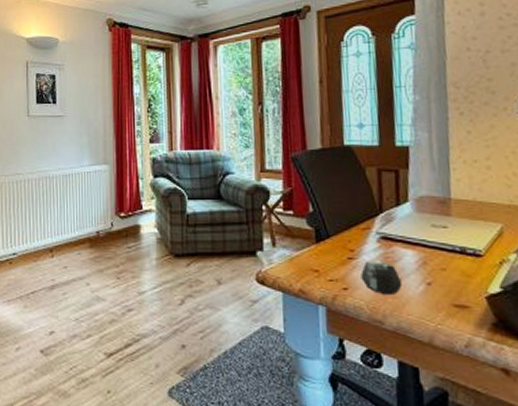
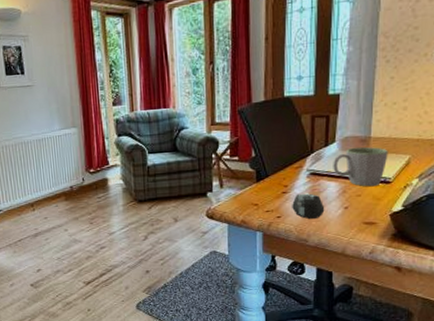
mug: none [407,209,475,260] -> present [333,146,388,187]

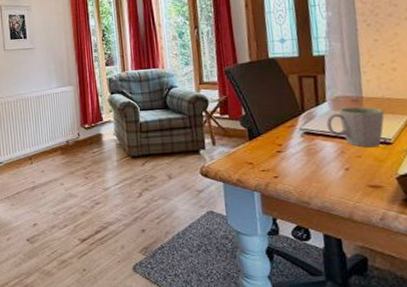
mouse: present [292,193,325,219] -> none [288,153,325,180]

